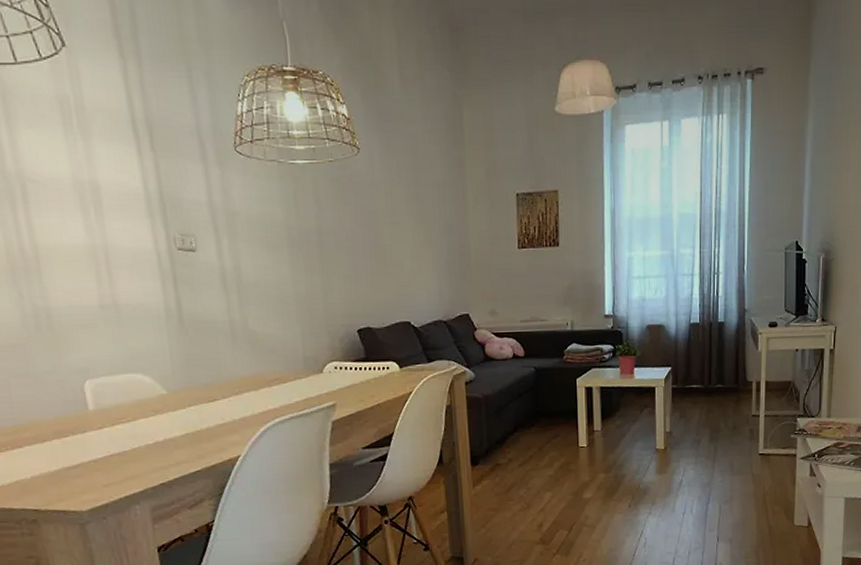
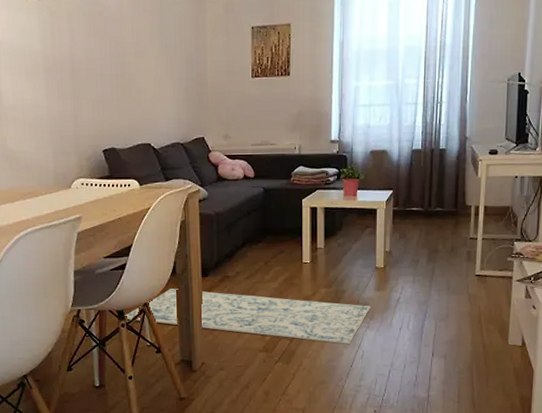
rug: none [388,479,653,533] -> present [125,289,371,345]

